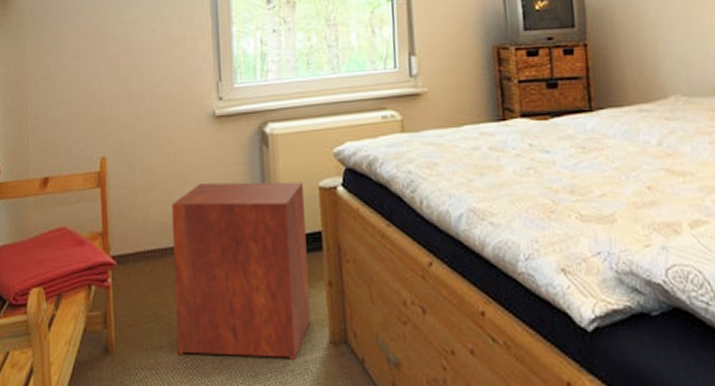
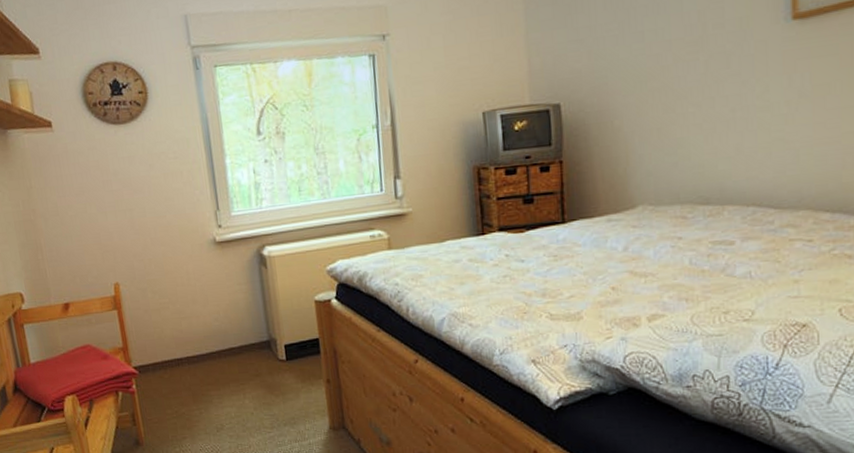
nightstand: present [172,181,312,360] -> none [183,296,313,444]

